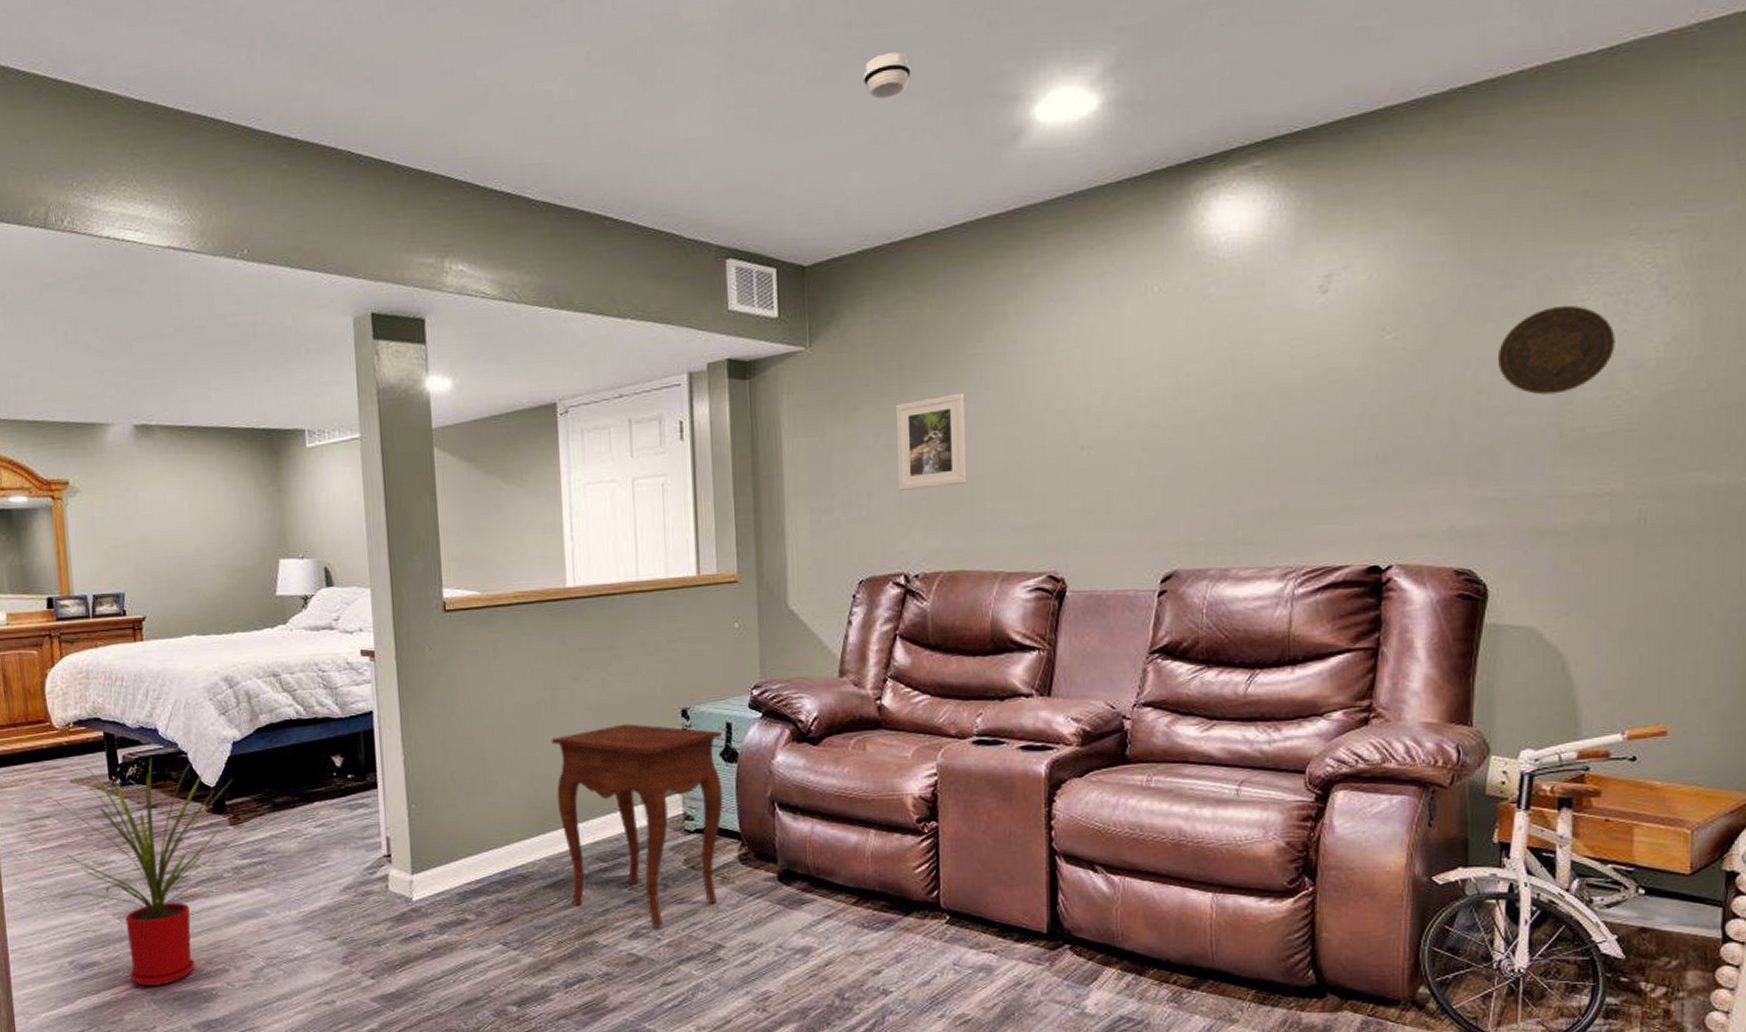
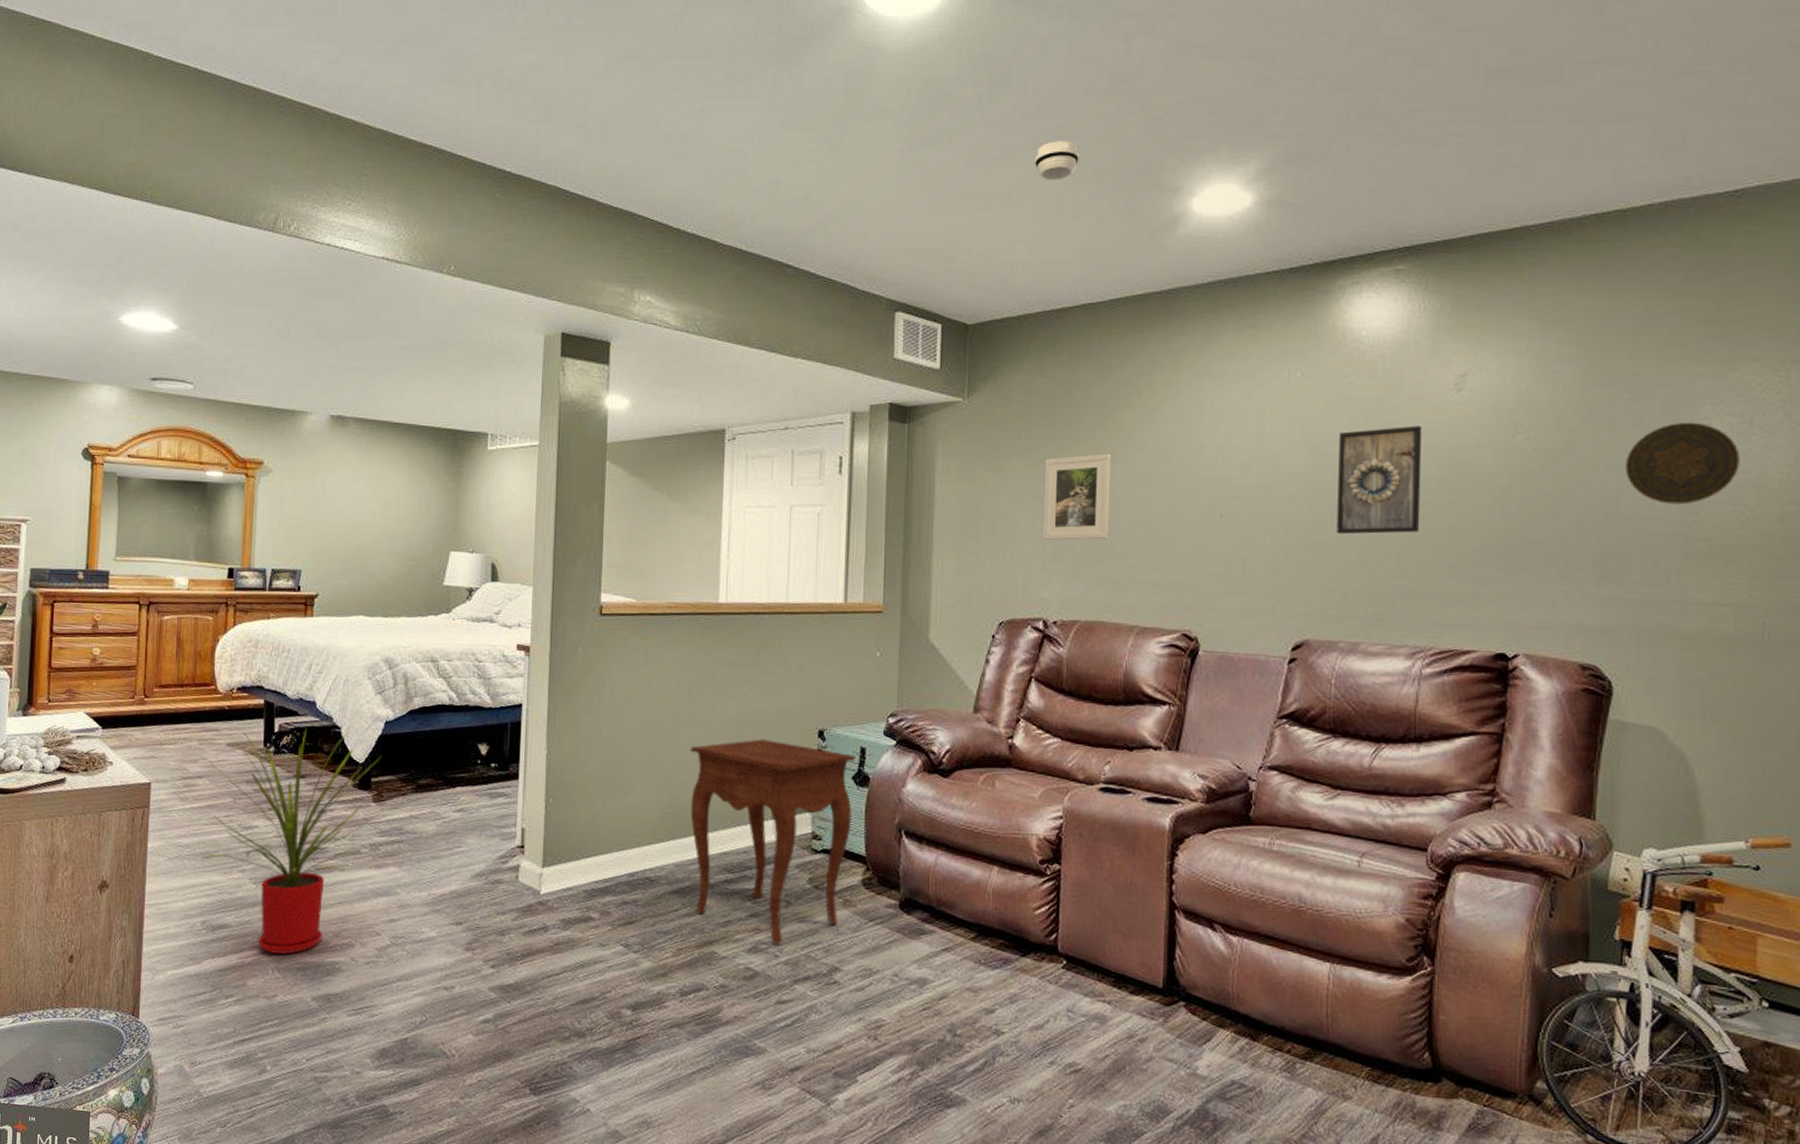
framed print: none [1201,334,1288,457] -> present [1337,425,1423,535]

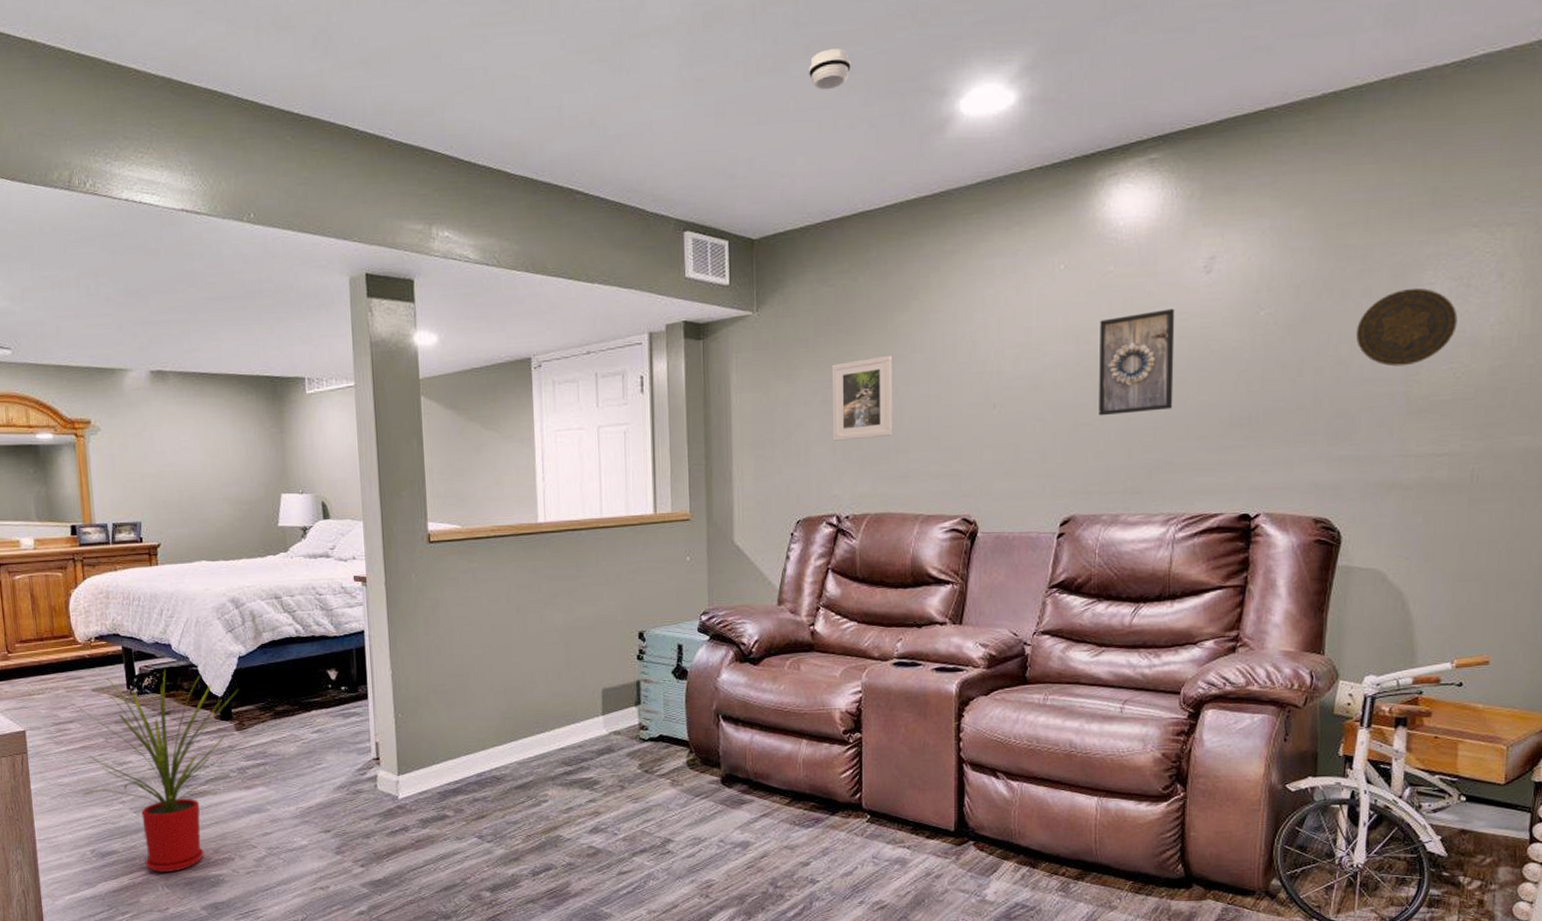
side table: present [690,739,855,944] -> none [523,644,674,824]

